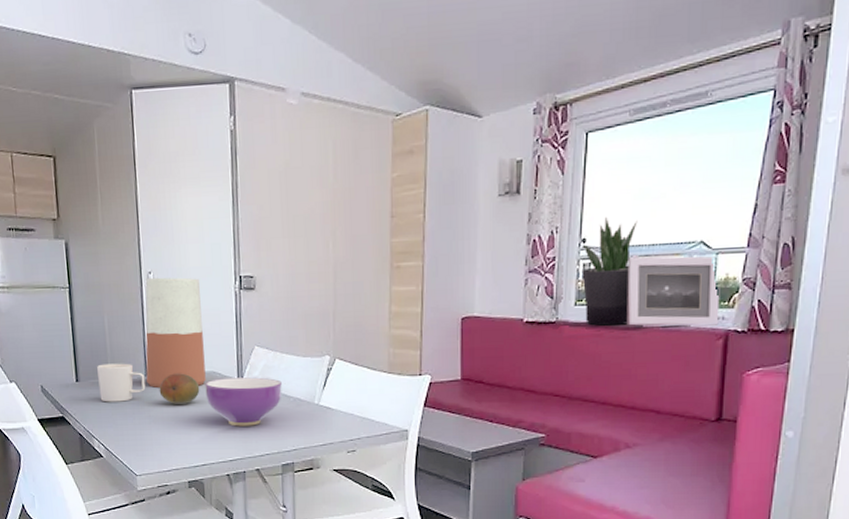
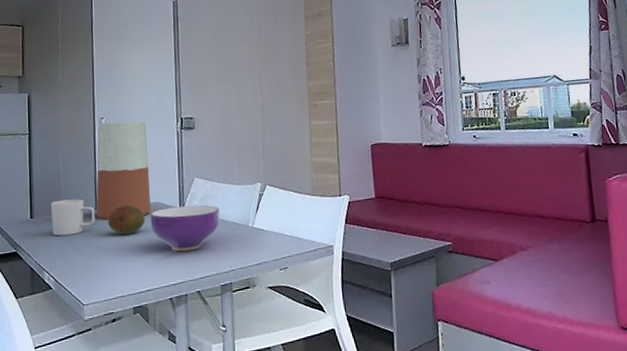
planter: present [581,217,638,326] -> none [463,60,507,147]
picture frame: present [626,256,720,327] -> none [499,87,579,145]

